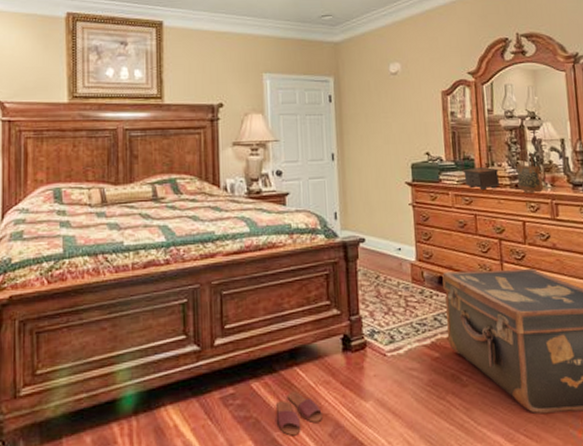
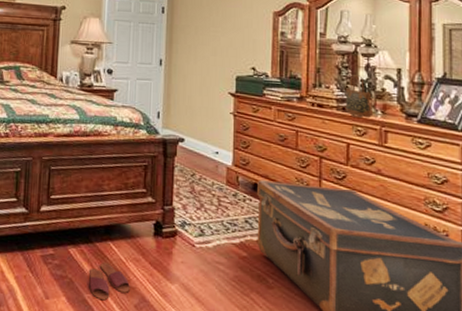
jewelry box: present [462,167,501,191] -> none [287,86,326,110]

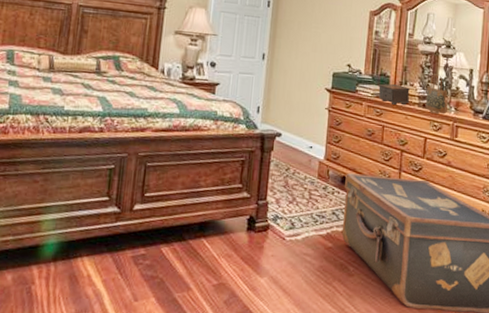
slippers: present [89,262,130,301] -> none [180,259,221,299]
jewelry box: none [287,86,326,110] -> present [378,83,411,106]

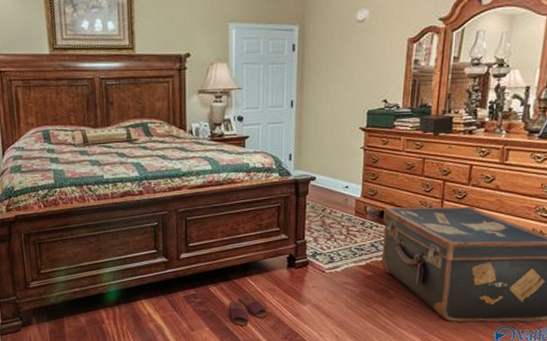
slippers: none [180,259,221,299] -> present [230,295,267,326]
handbag: present [418,74,448,115] -> none [463,97,498,140]

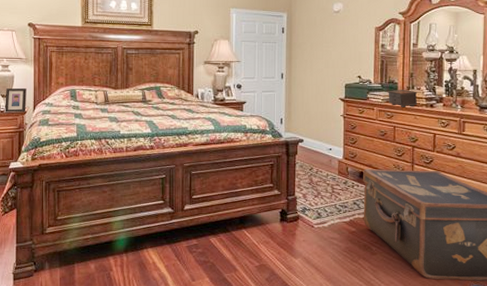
slippers: present [230,295,267,326] -> none [228,246,262,278]

